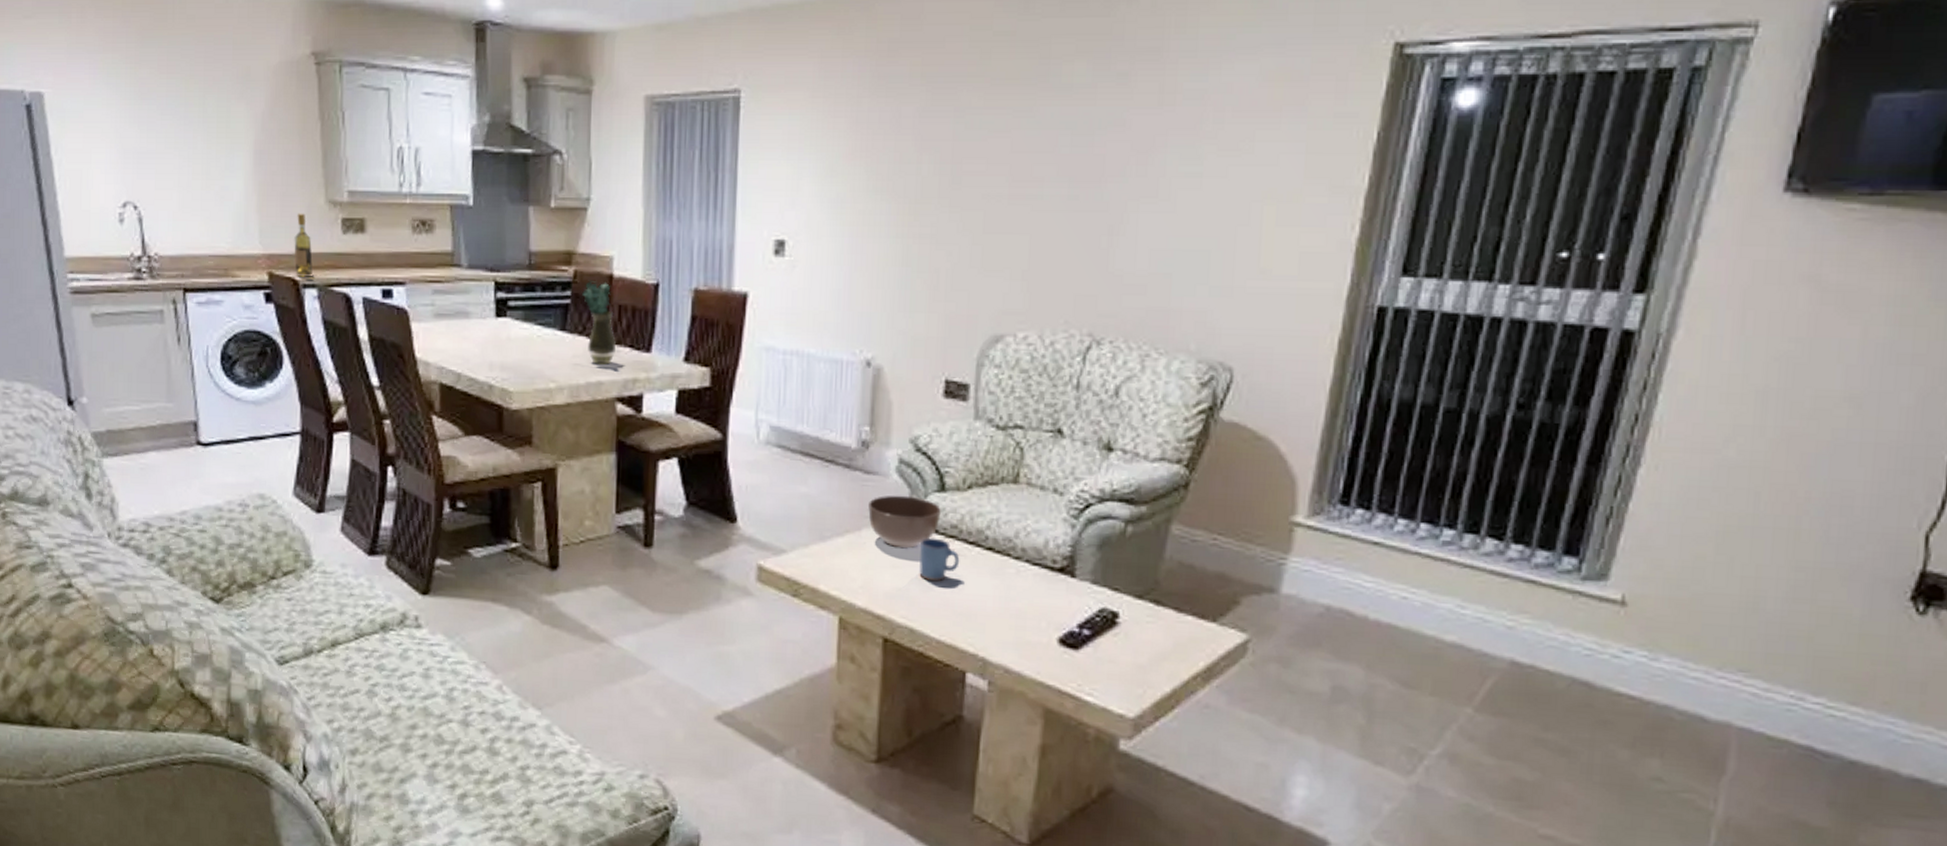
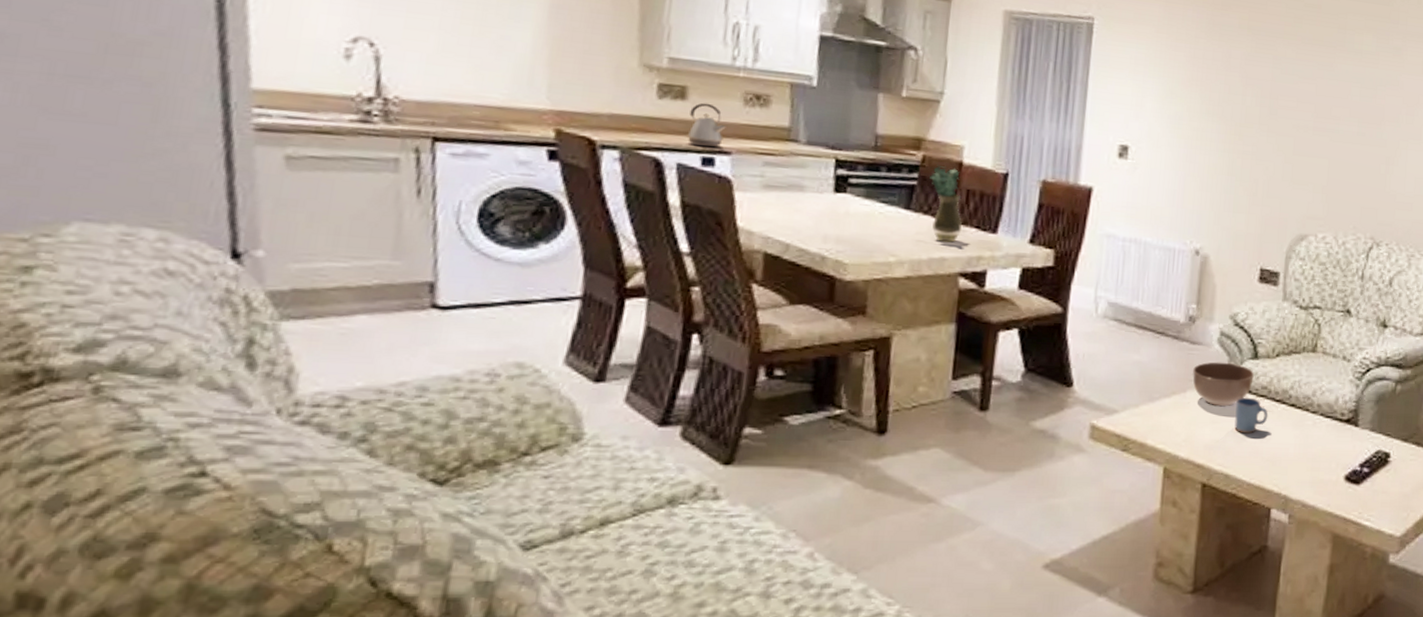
bottle: present [294,213,313,277] -> none [592,72,617,138]
kettle: none [368,234,399,279] -> present [687,102,726,148]

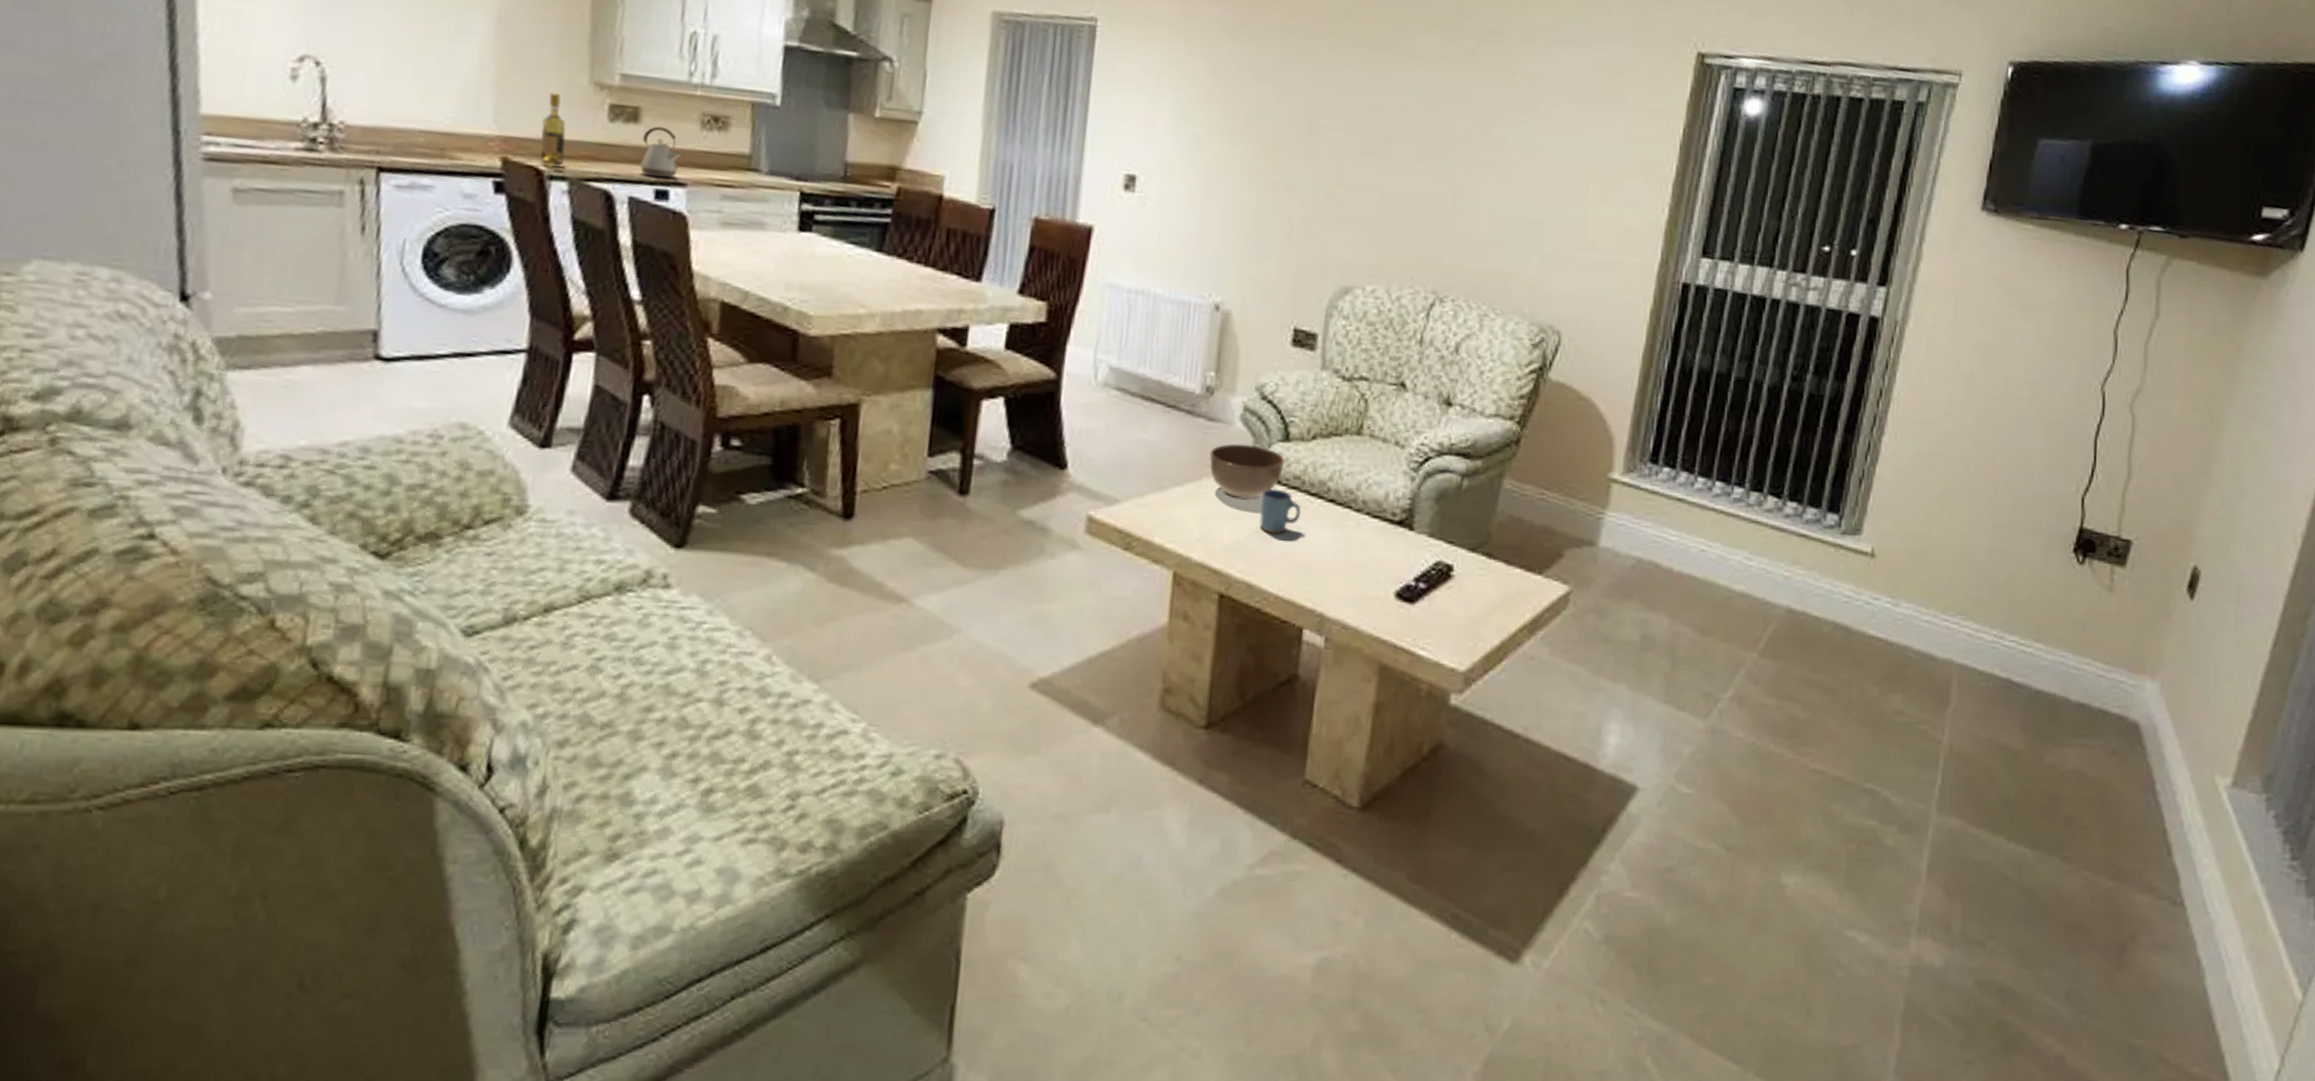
bottle: none [592,72,617,138] -> present [540,92,566,167]
vase: present [929,162,963,243] -> none [905,196,942,292]

